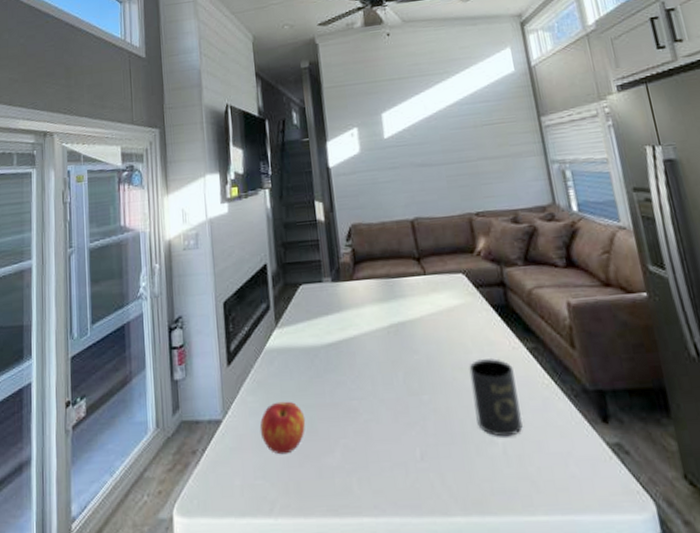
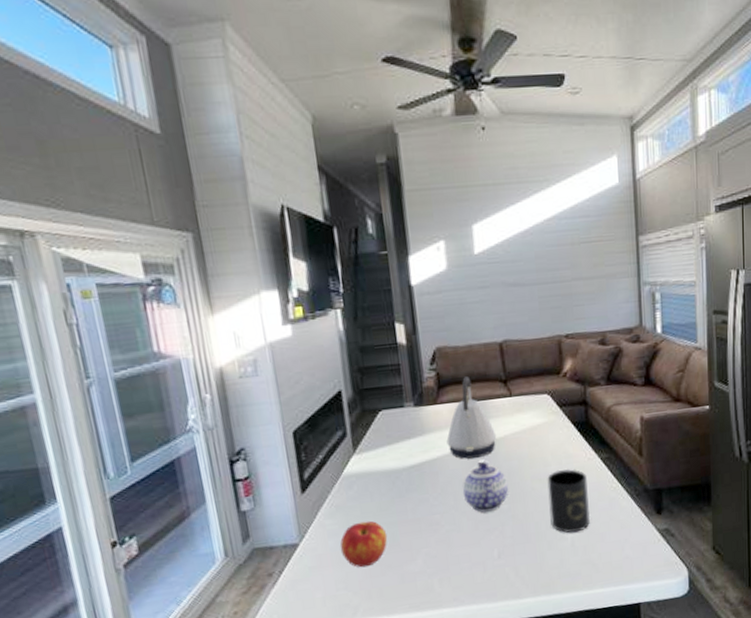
kettle: none [363,253,413,340] -> present [446,376,497,459]
teapot: none [380,343,429,402] -> present [463,461,509,513]

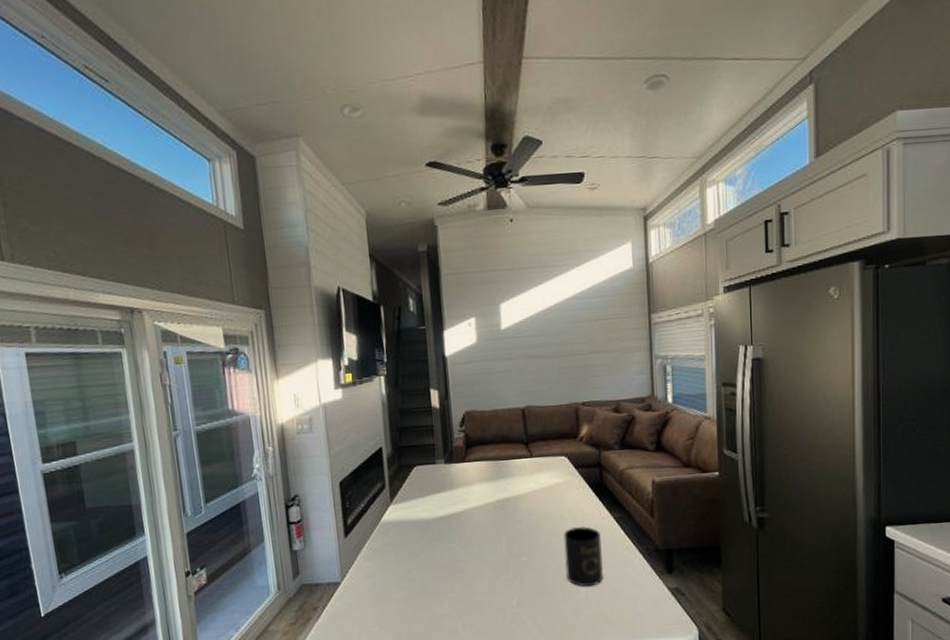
apple: present [340,520,388,568] -> none [376,565,418,608]
kettle: present [446,376,497,459] -> none [472,438,518,513]
teapot: present [463,461,509,513] -> none [486,515,528,563]

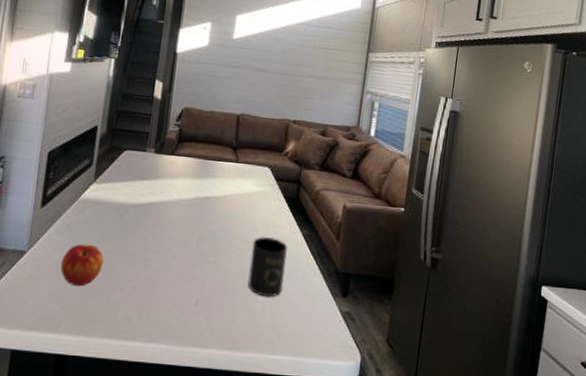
apple: none [376,565,418,608] -> present [60,244,104,287]

